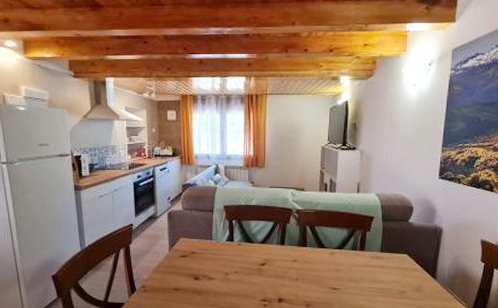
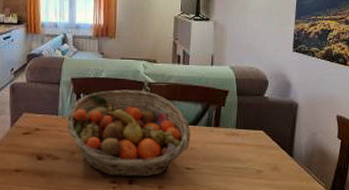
fruit basket: none [220,216,337,296] -> present [66,89,191,177]

